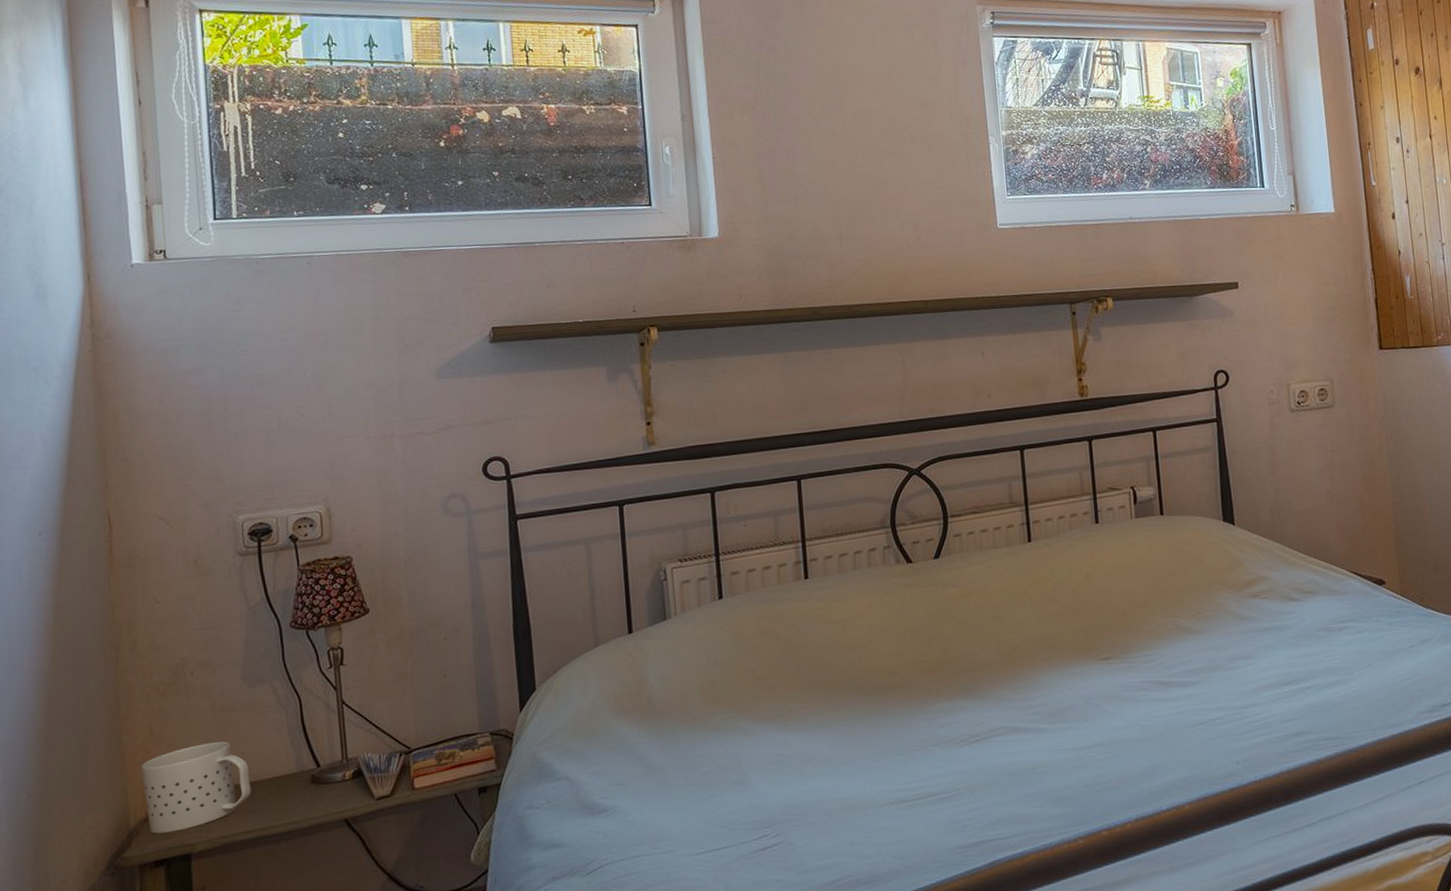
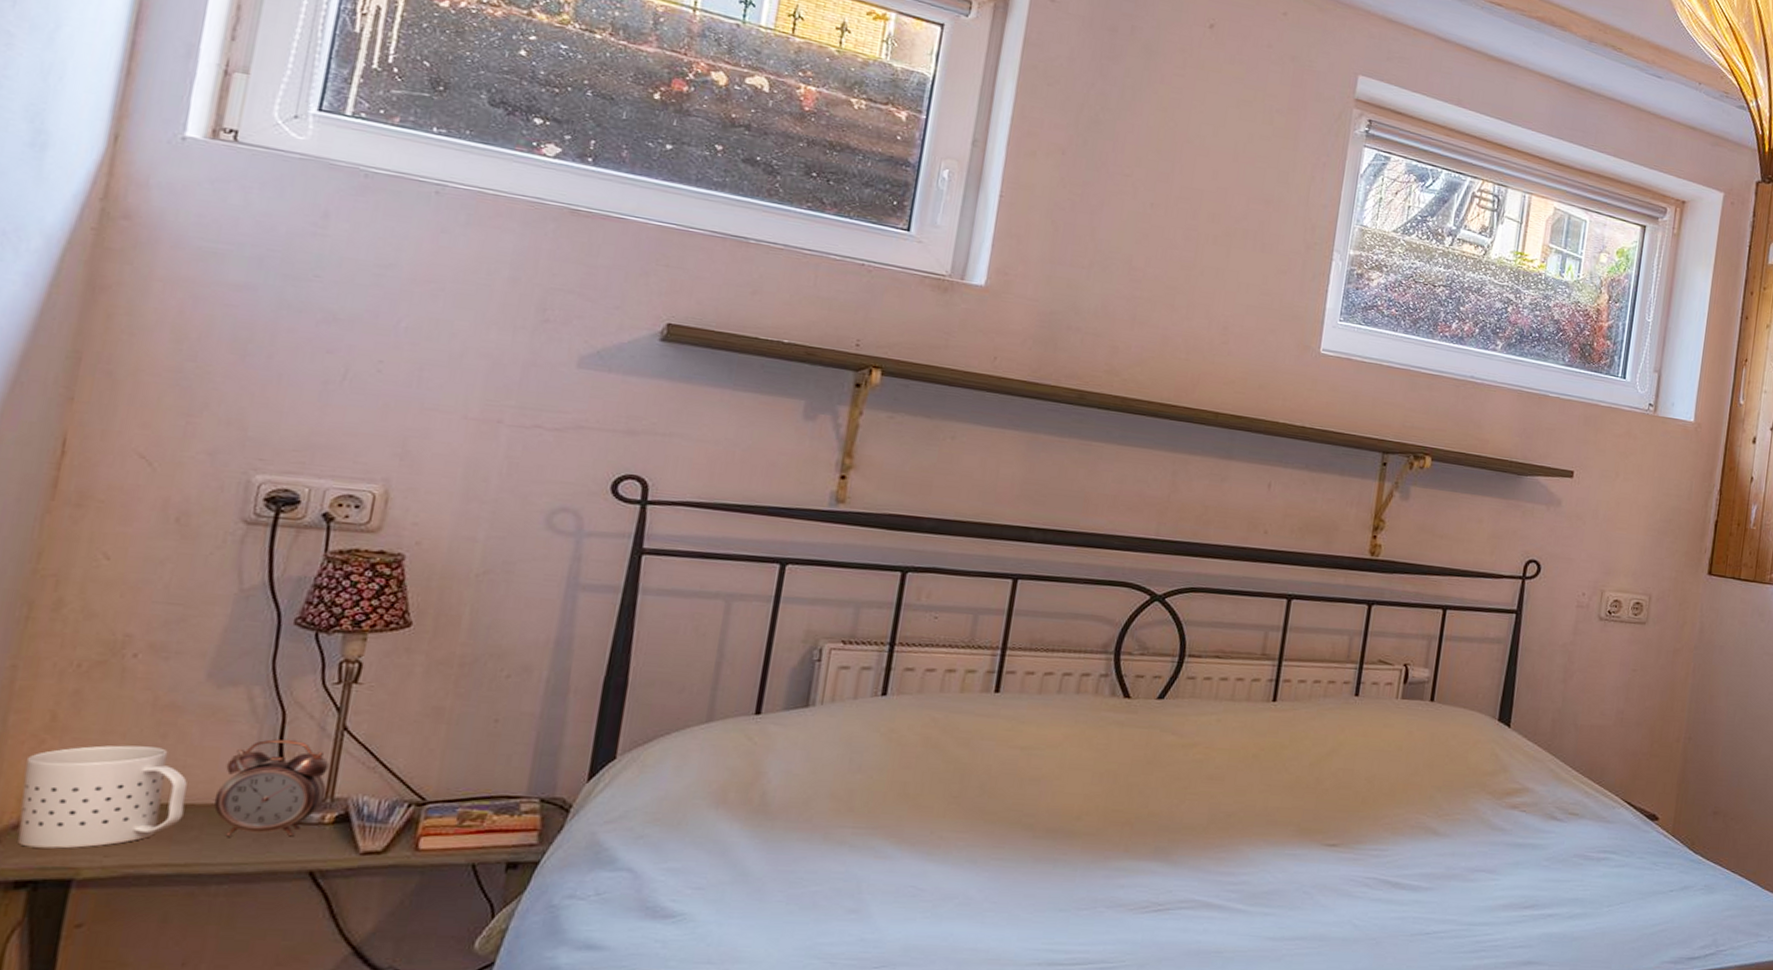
alarm clock: none [268,718,342,802] -> present [213,739,330,837]

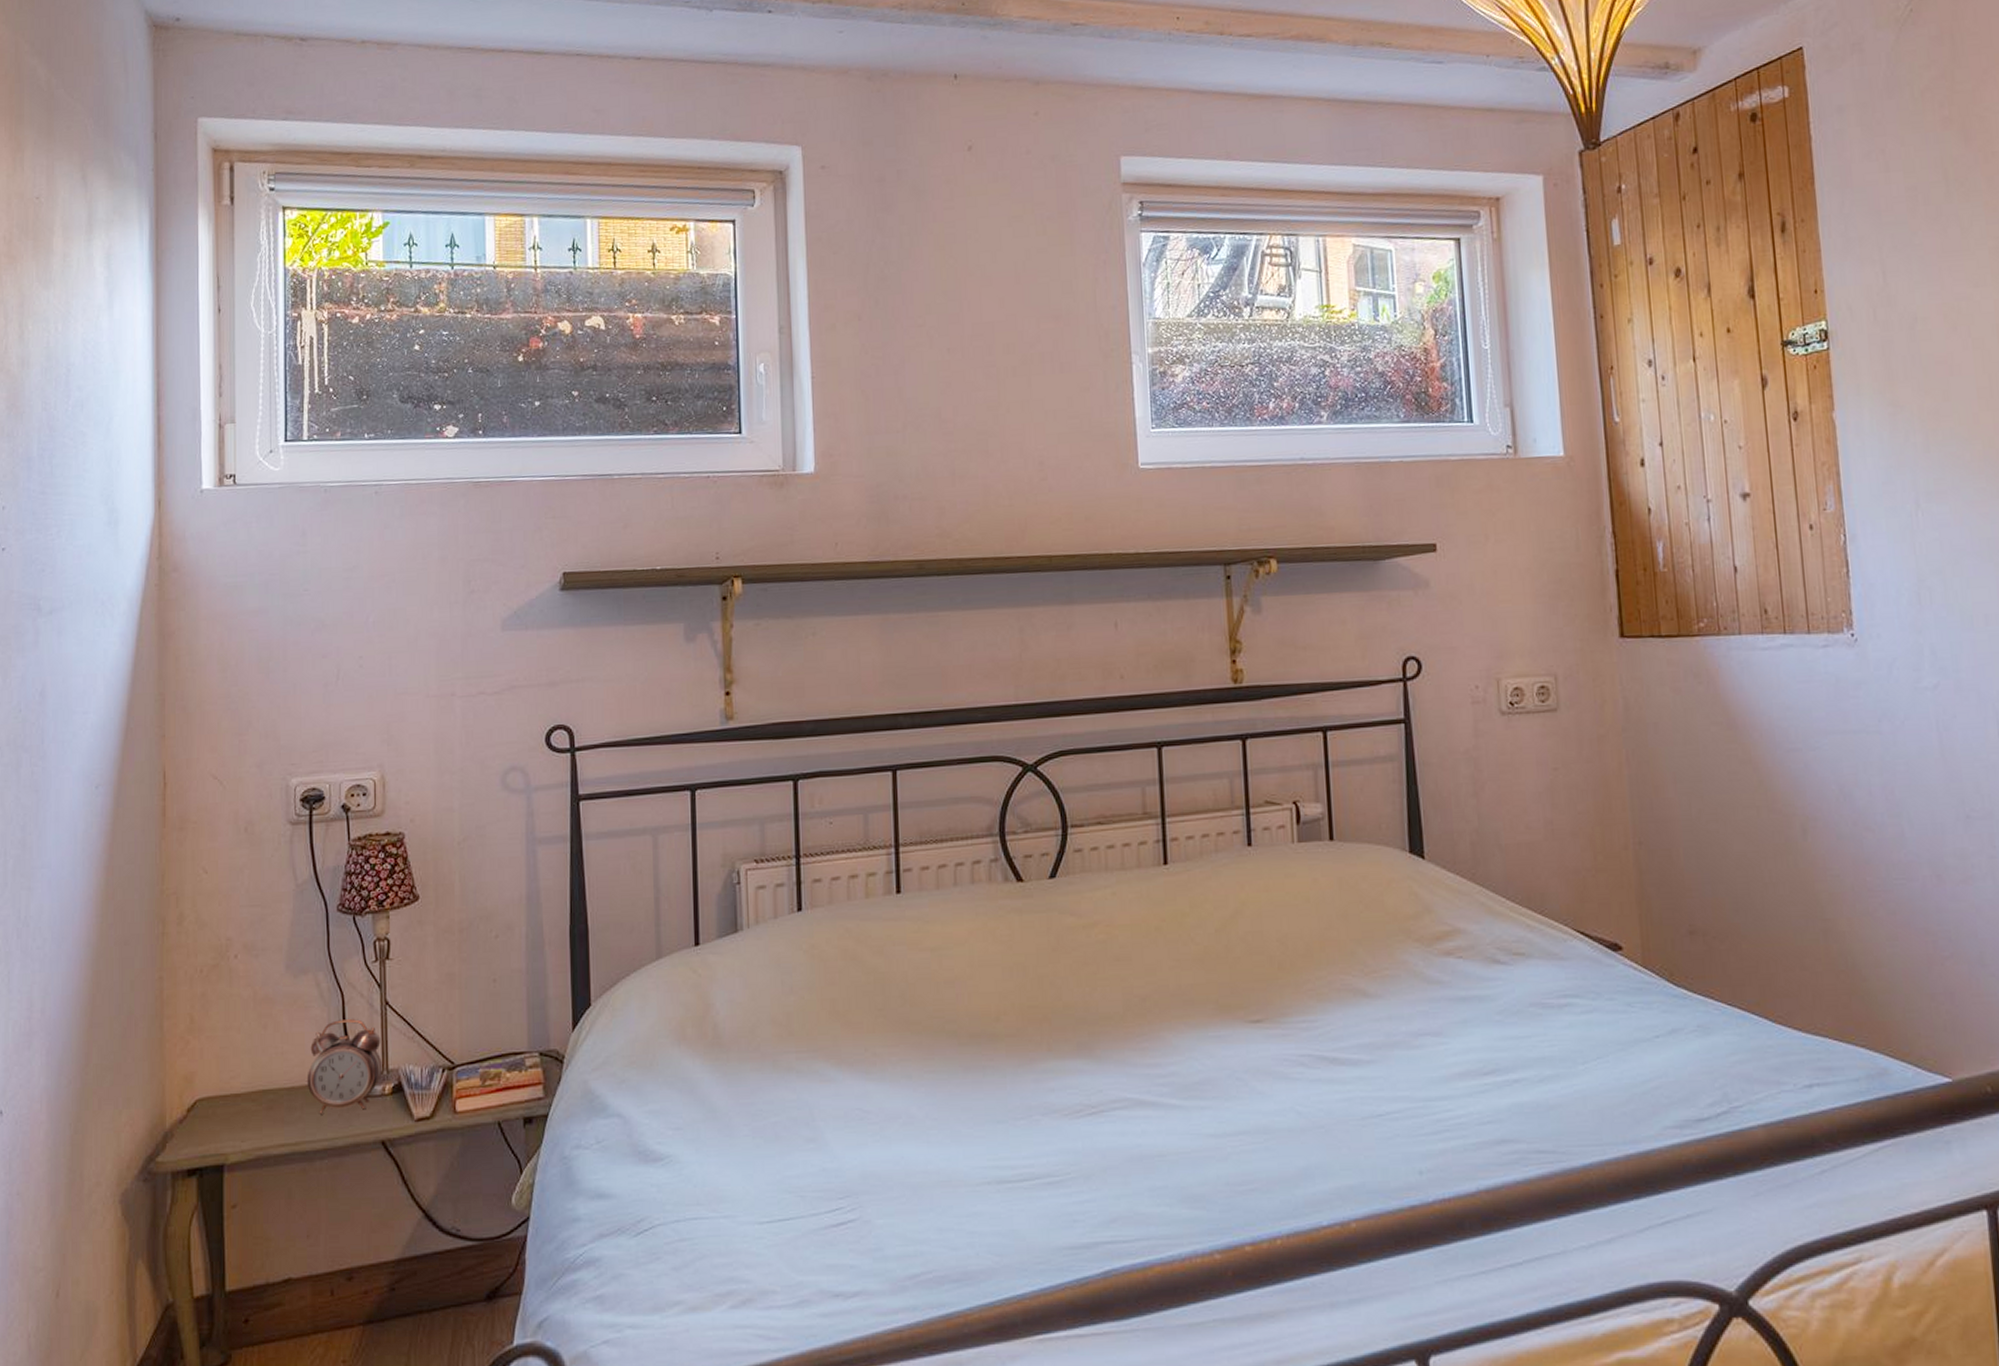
mug: present [16,745,188,849] -> none [179,1038,288,1139]

